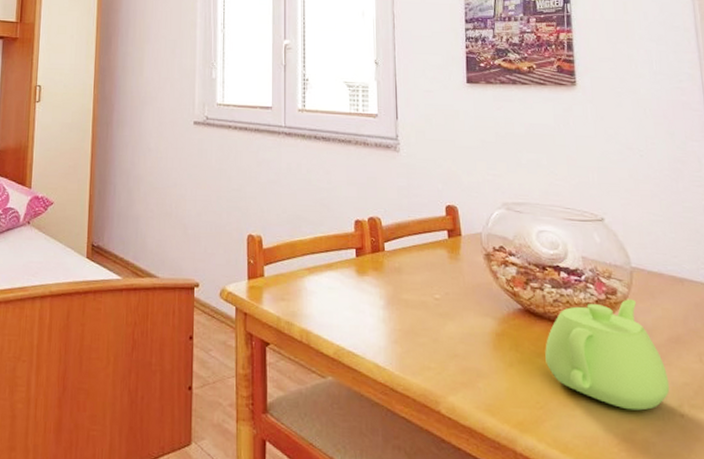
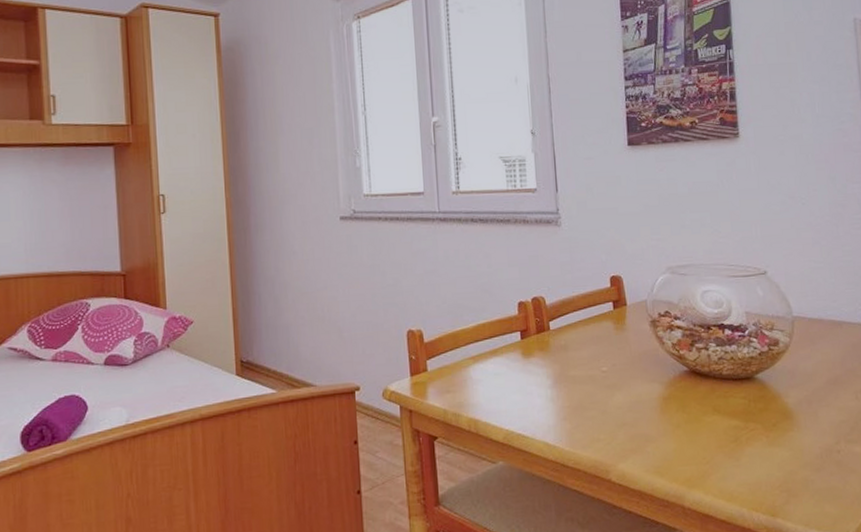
teapot: present [545,299,670,411] -> none [710,348,828,454]

